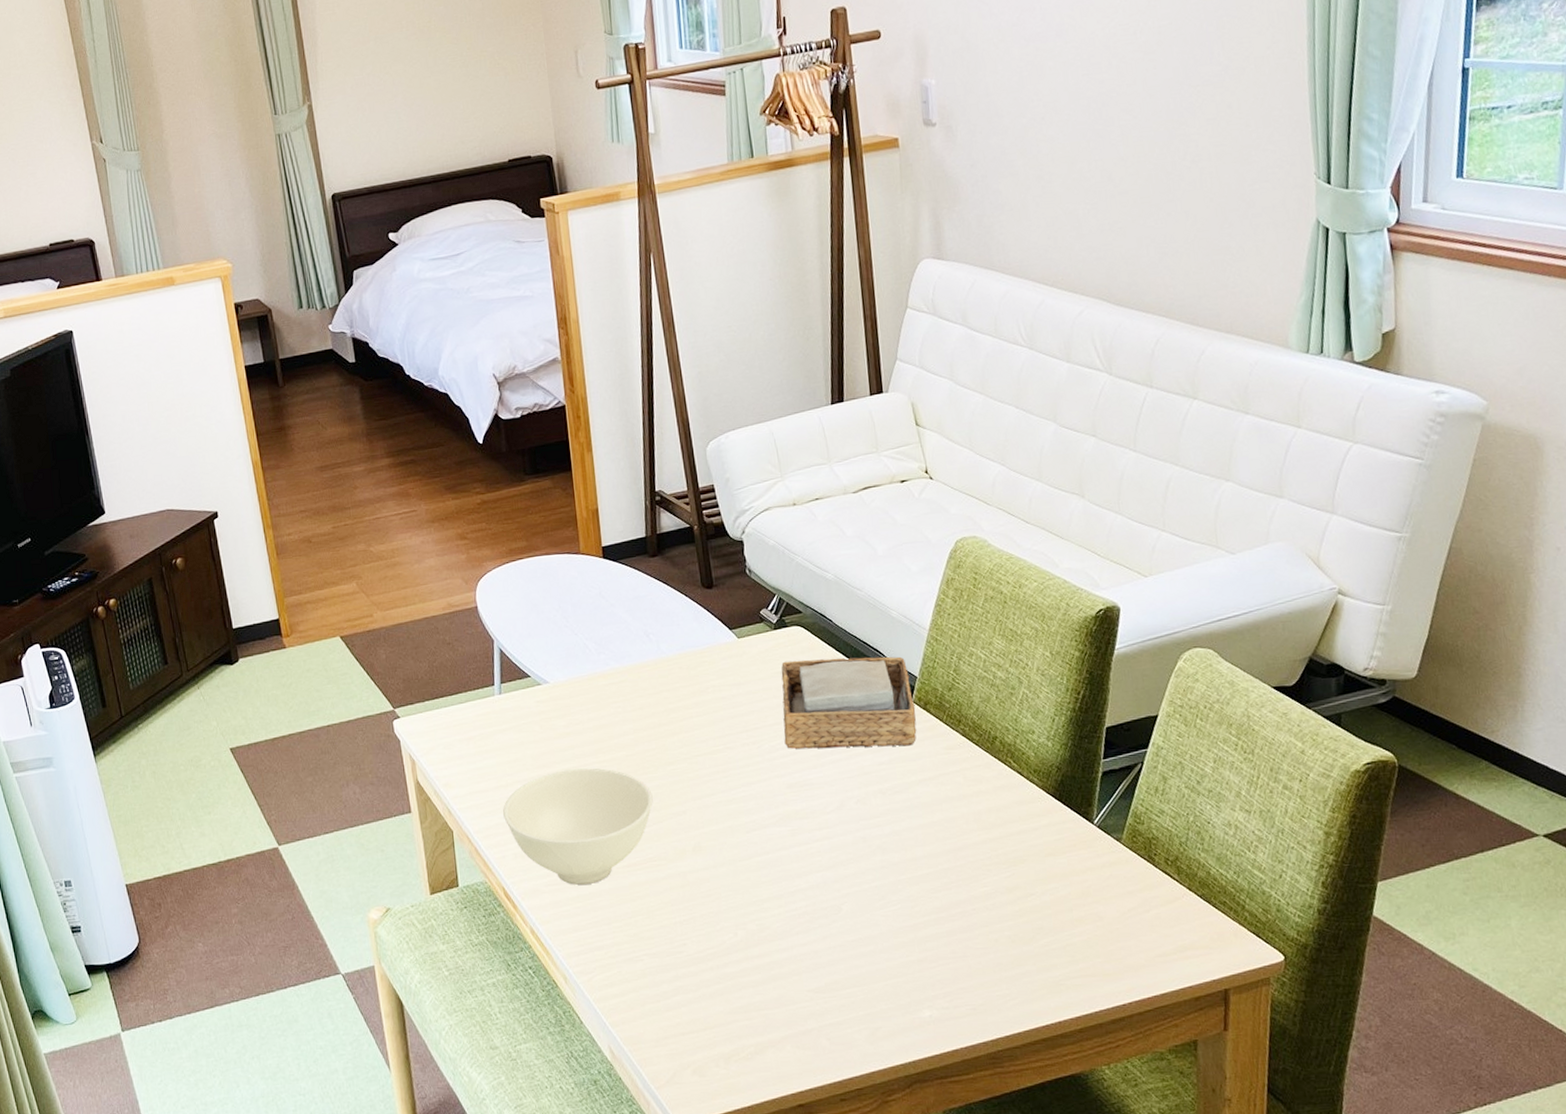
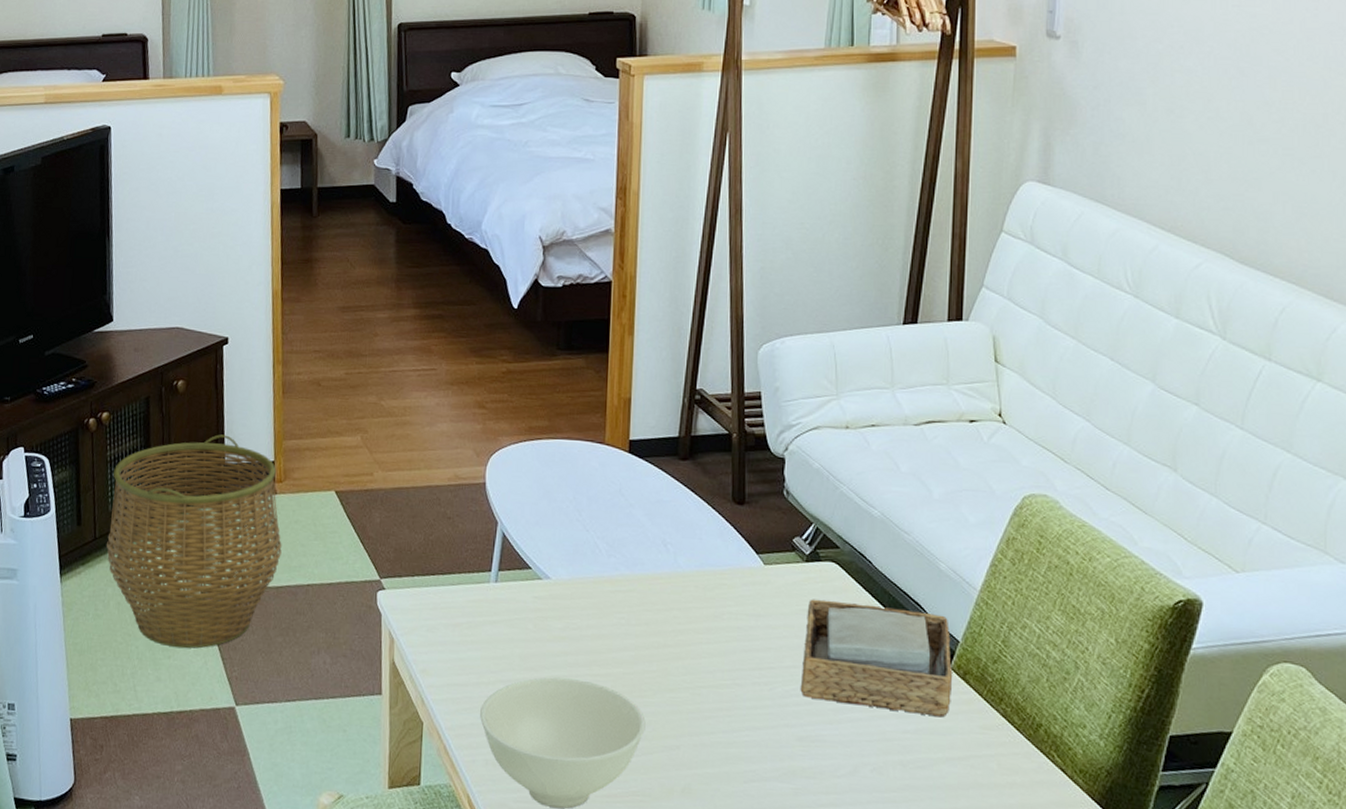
basket: none [128,601,299,803] -> present [107,434,282,648]

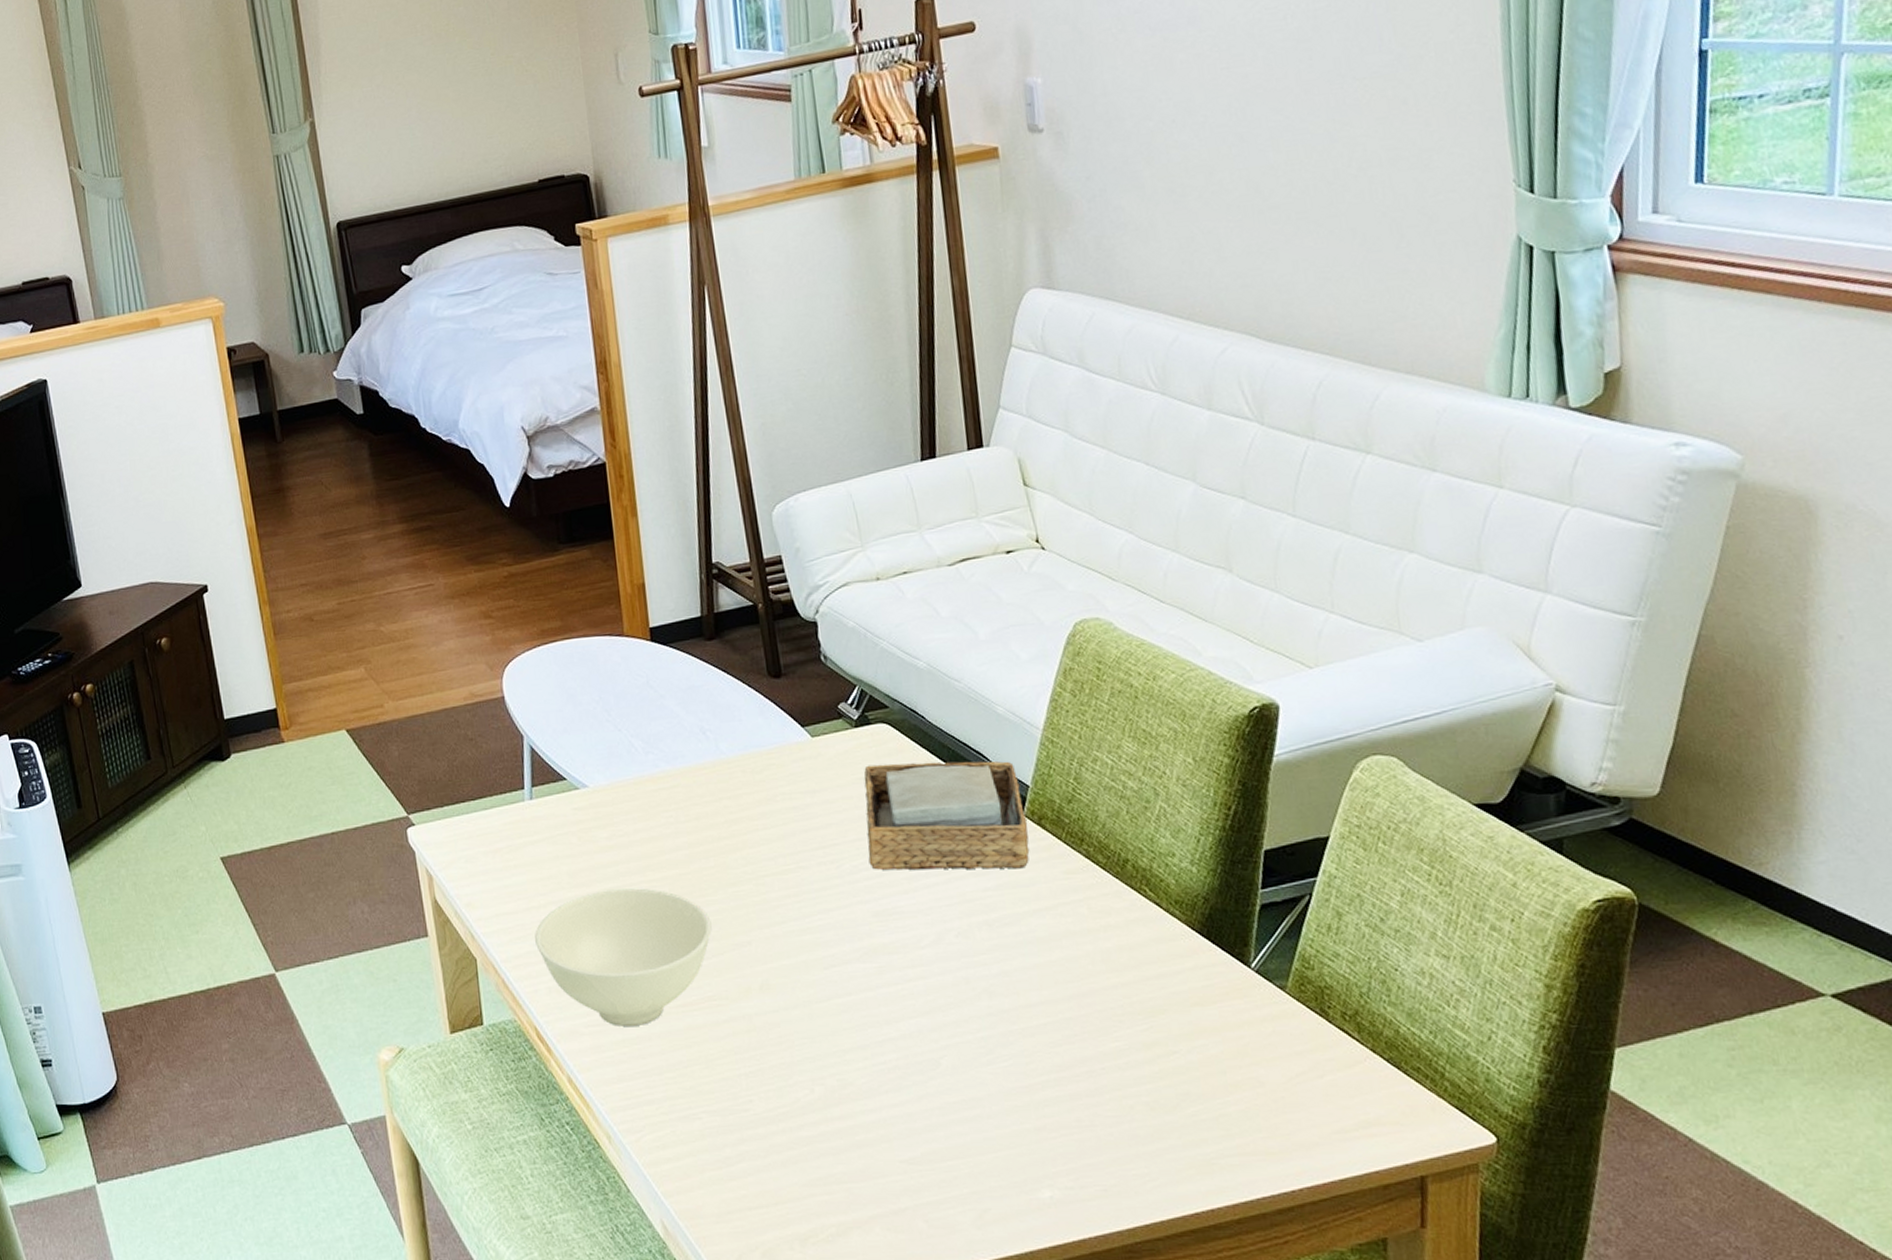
basket: present [107,434,282,648] -> none [106,688,299,921]

